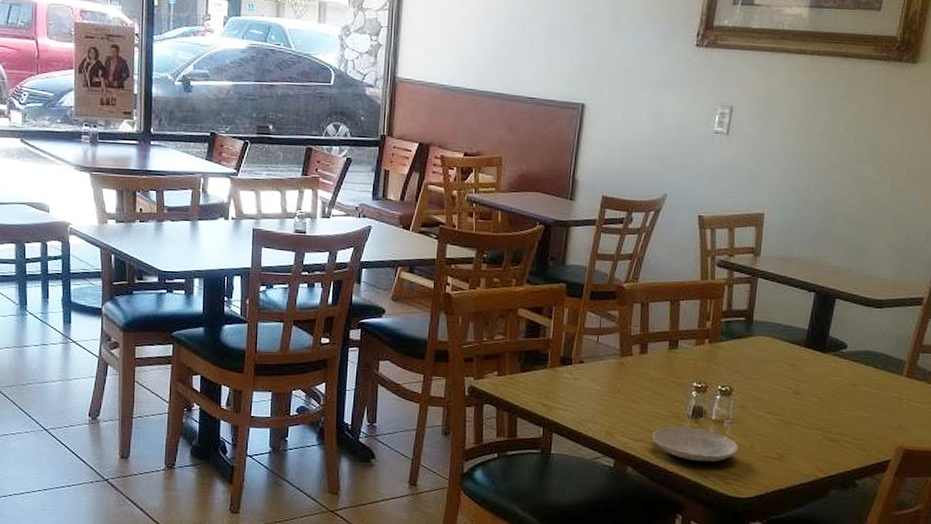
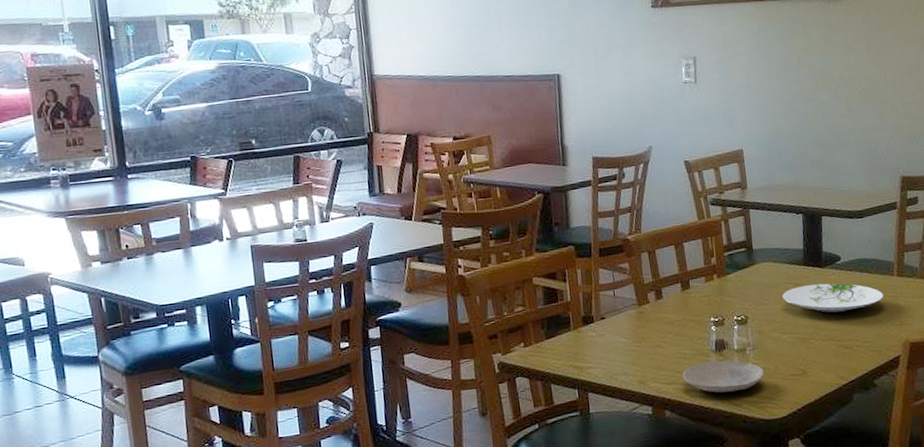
plate: none [773,368,886,404] -> present [781,283,884,314]

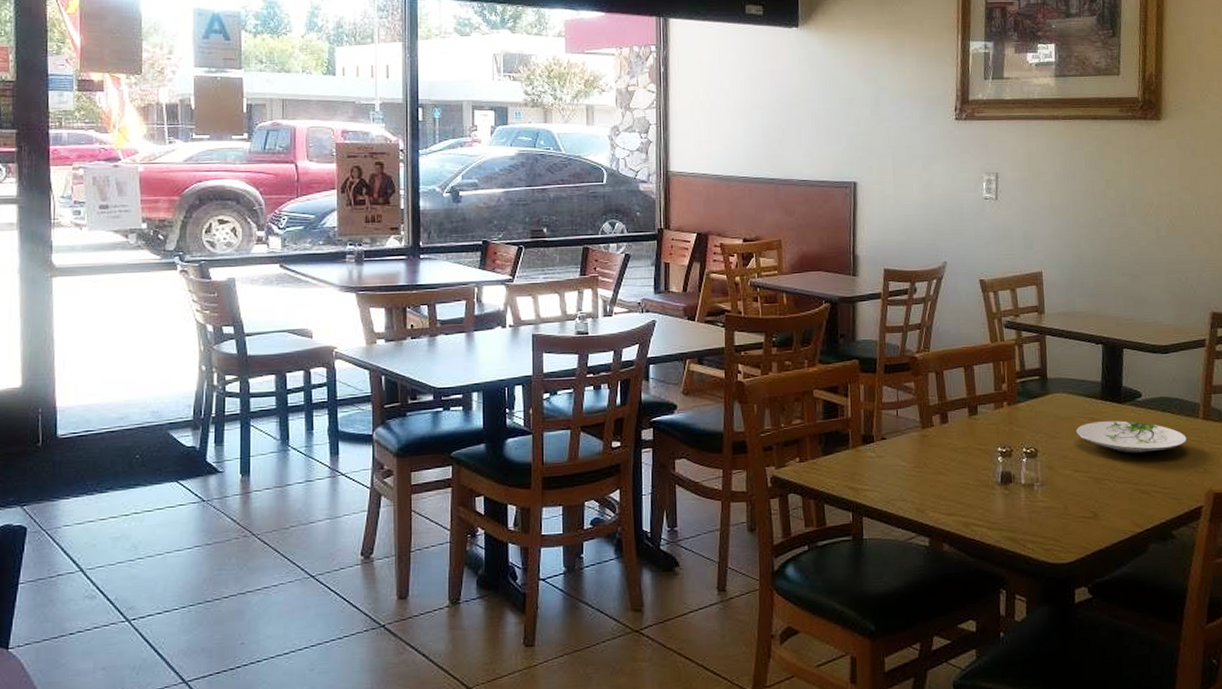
plate: present [682,360,764,393] -> none [964,494,1052,531]

